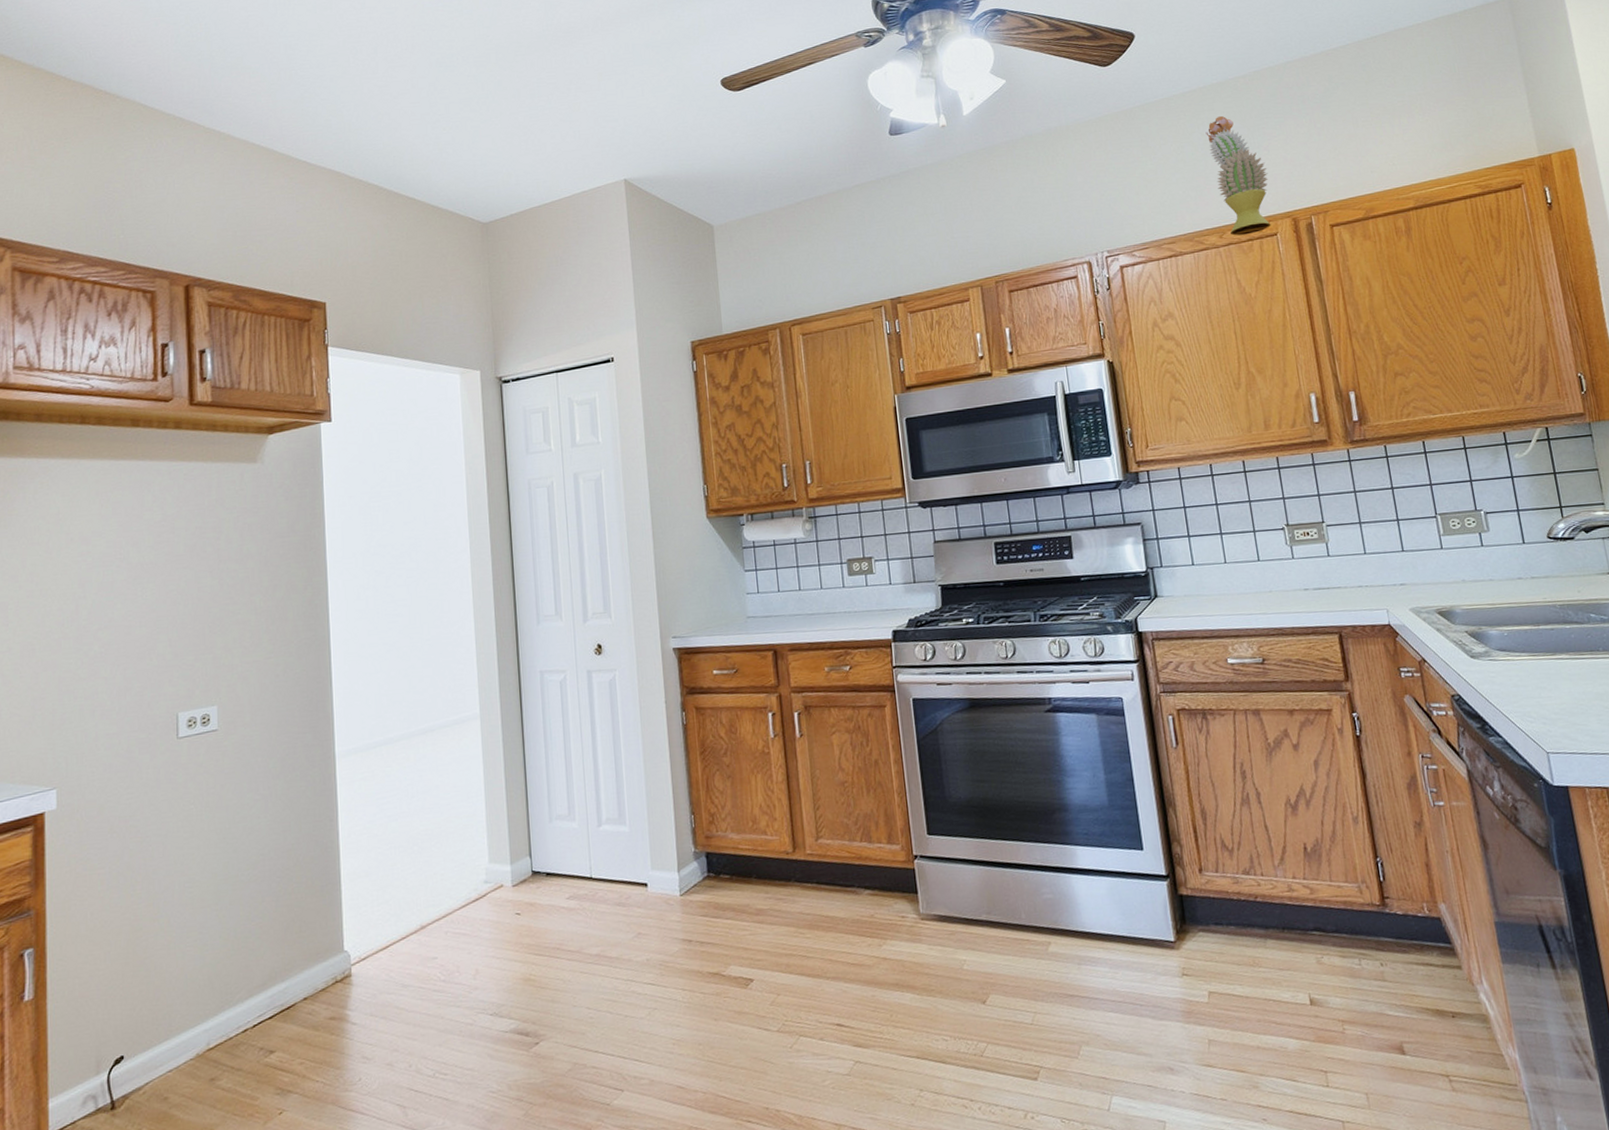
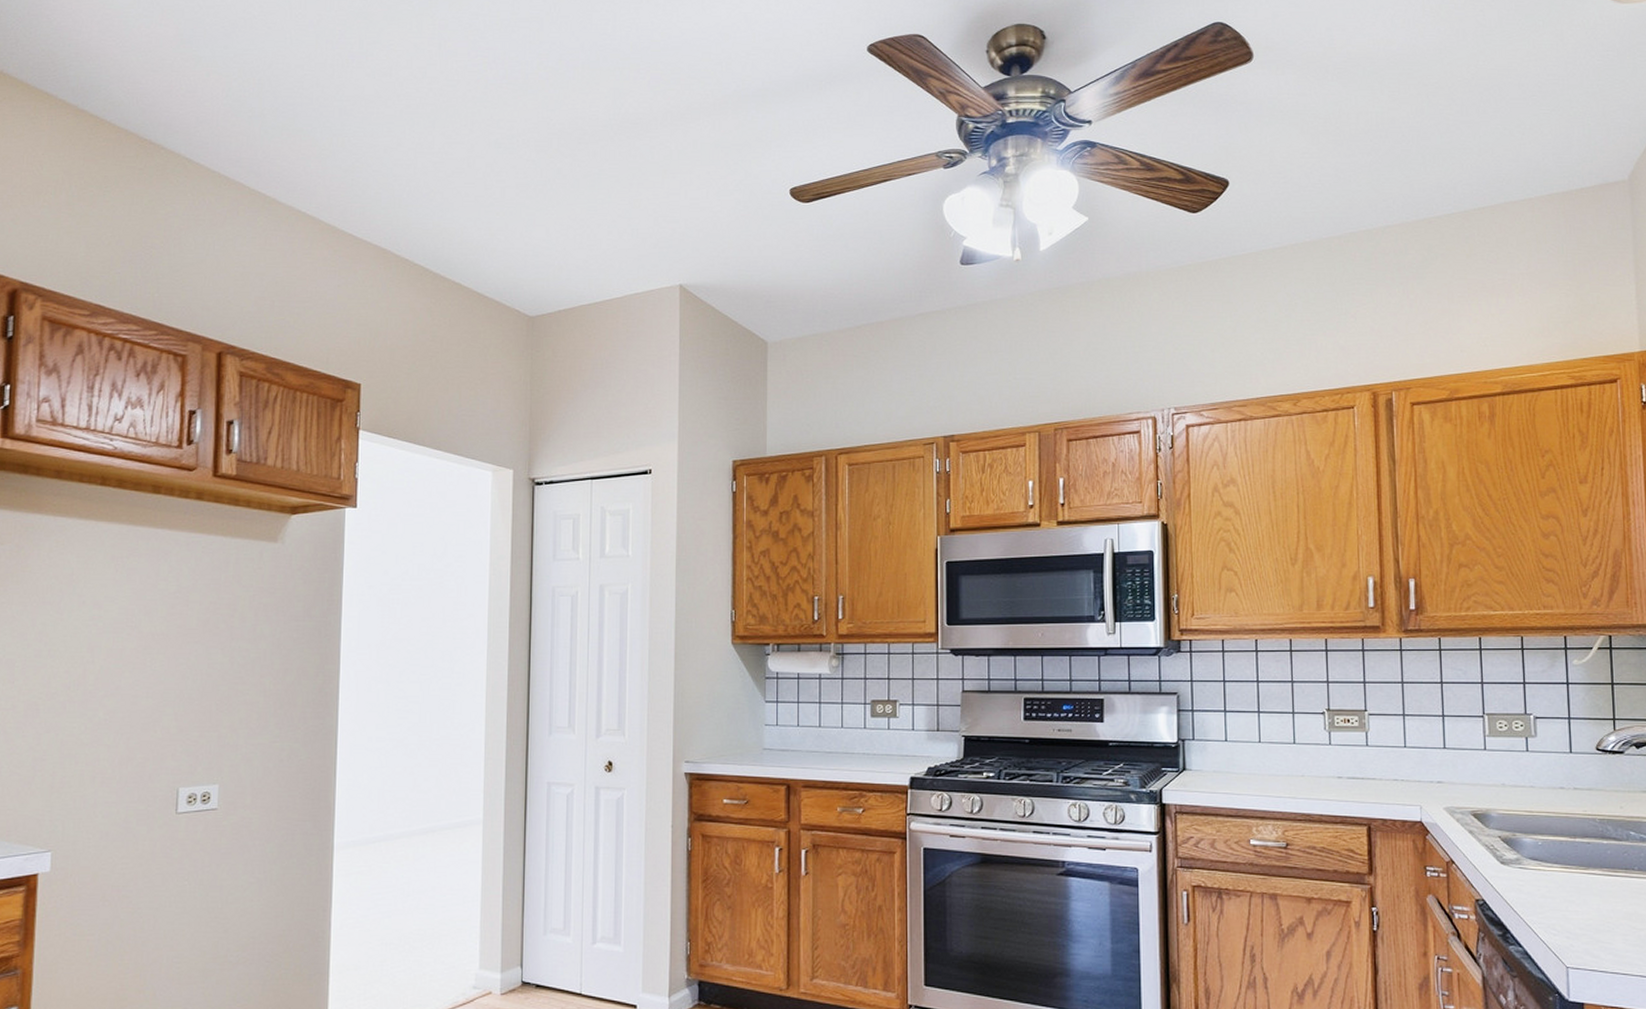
decorative plant: present [1205,116,1271,236] -> none [1292,277,1352,405]

